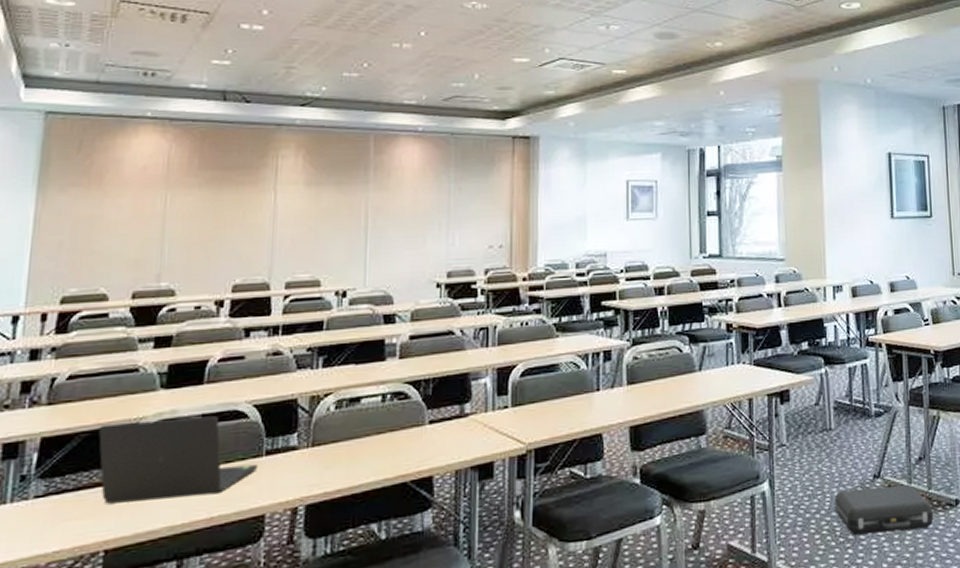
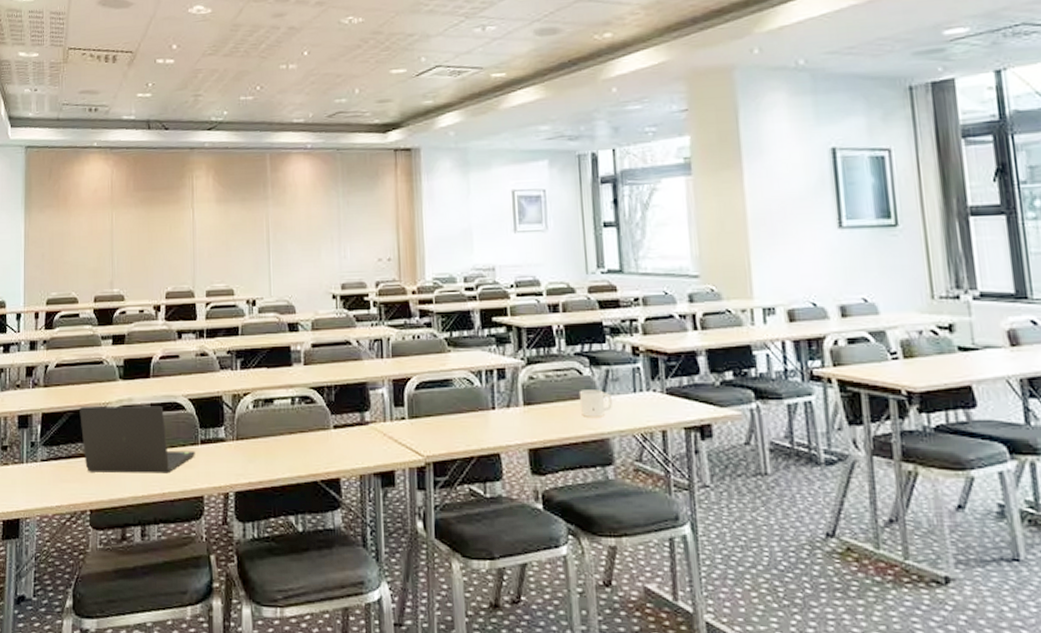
mug: none [678,365,709,392] -> present [578,390,614,417]
briefcase: present [834,485,934,536] -> none [774,546,914,606]

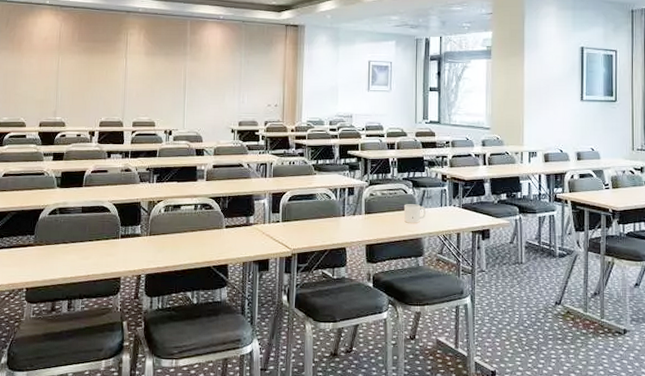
laptop: present [80,405,195,474] -> none [21,208,116,260]

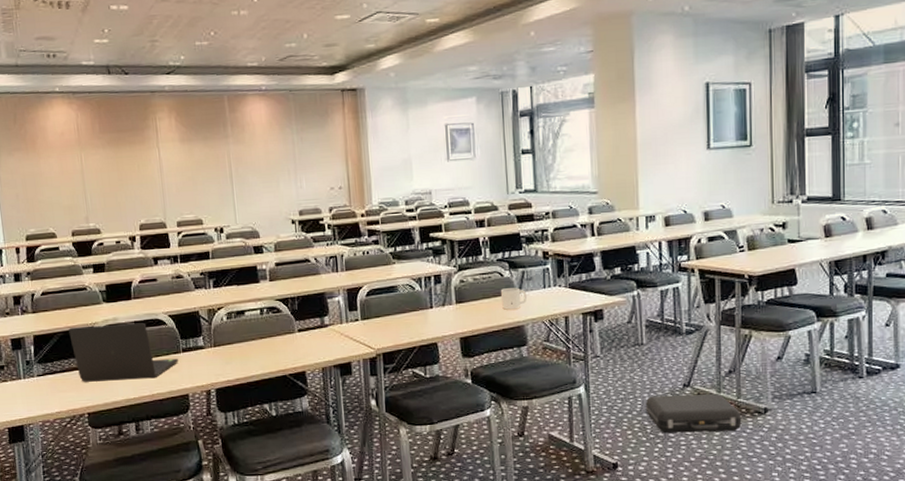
laptop: none [21,208,116,260] -> present [68,322,178,382]
briefcase: none [522,311,604,348] -> present [645,393,742,434]

